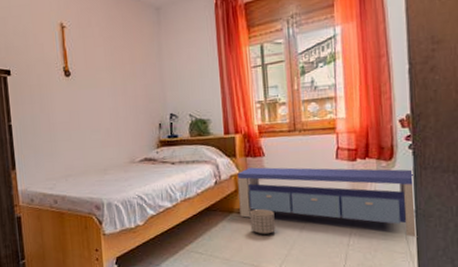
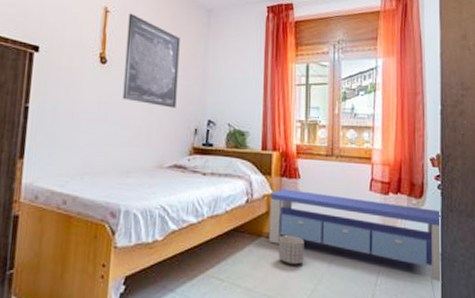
wall art: none [83,24,139,108] -> present [122,13,180,108]

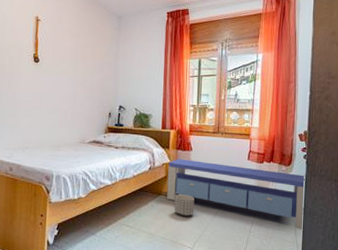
wall art: present [122,13,180,108] -> none [52,21,97,97]

